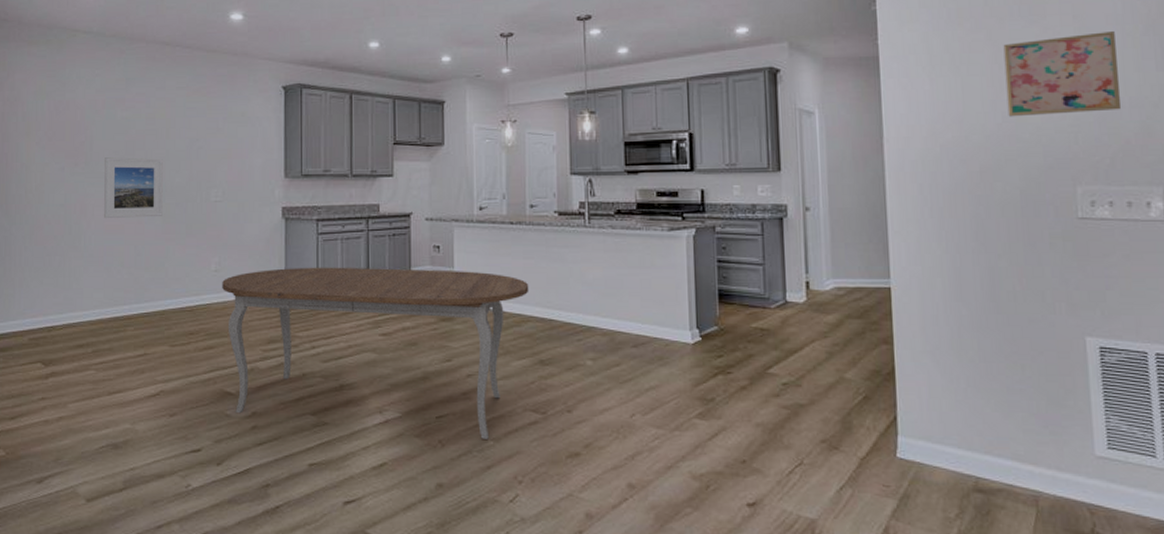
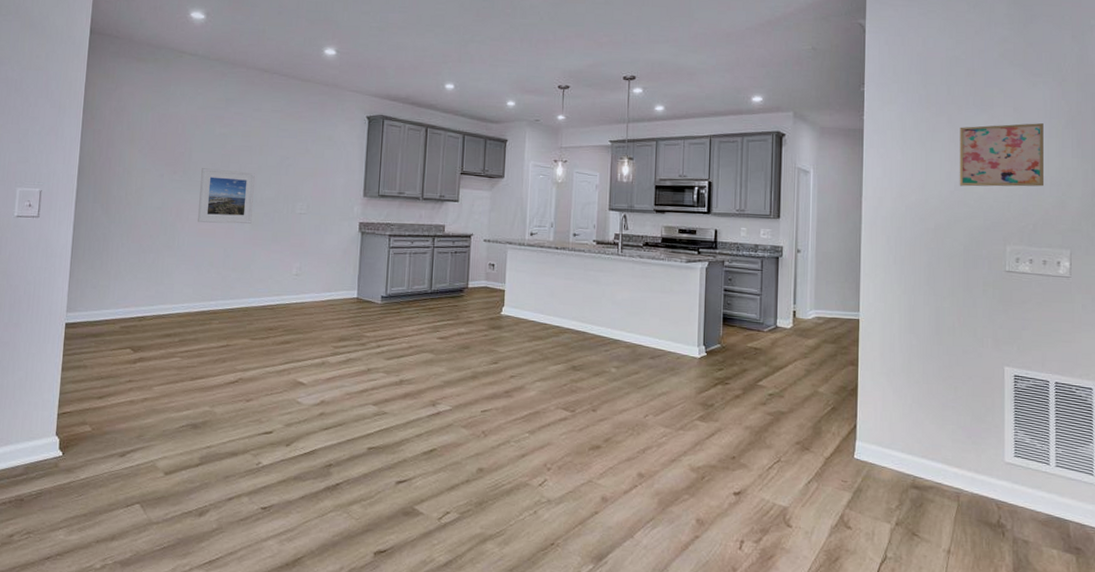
dining table: present [222,267,529,439] -> none [301,276,568,432]

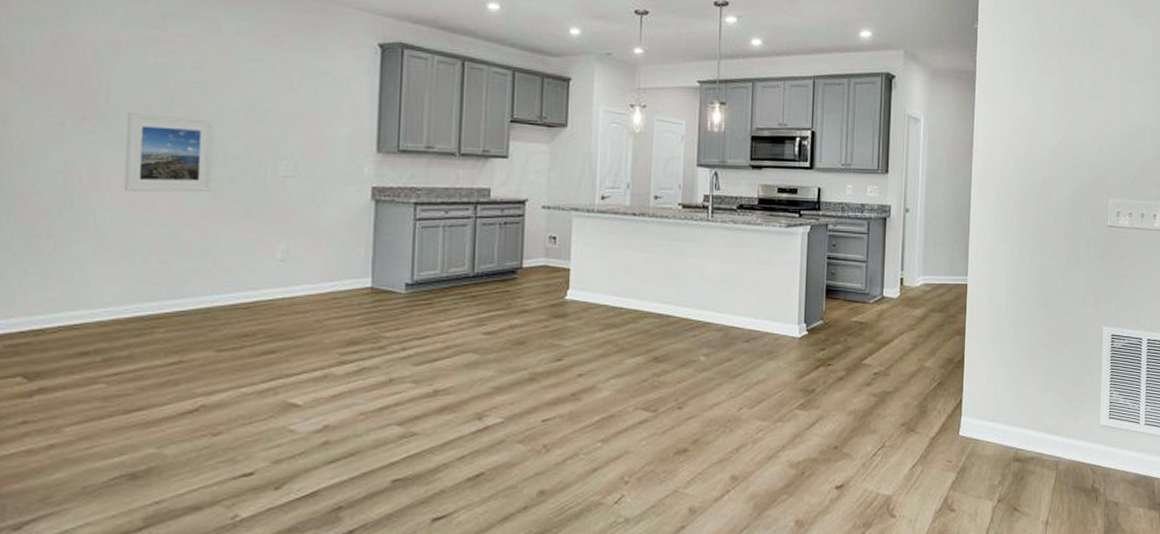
wall art: present [959,123,1044,187] -> none [1067,67,1147,136]

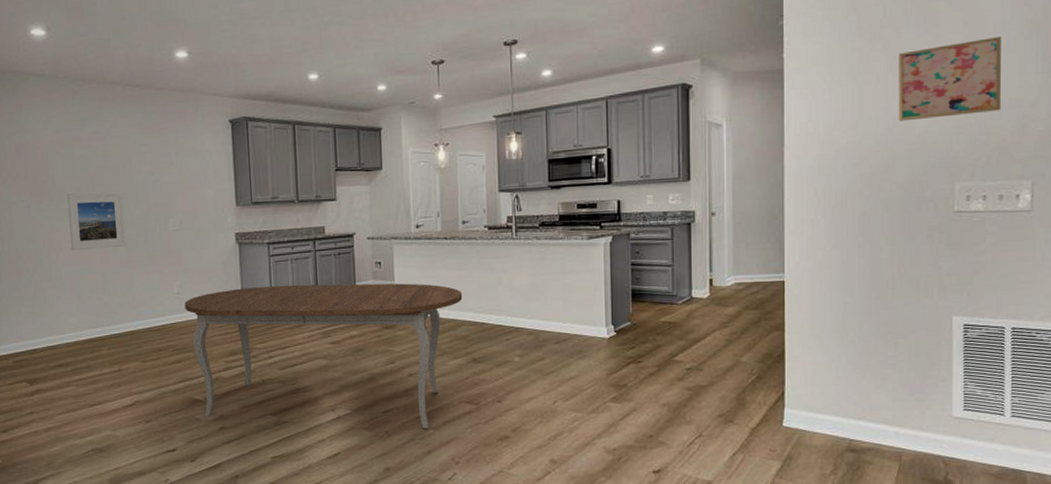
dining table: none [290,257,648,441] -> present [185,283,463,428]
wall art: none [1067,67,1147,136] -> present [898,37,1001,121]

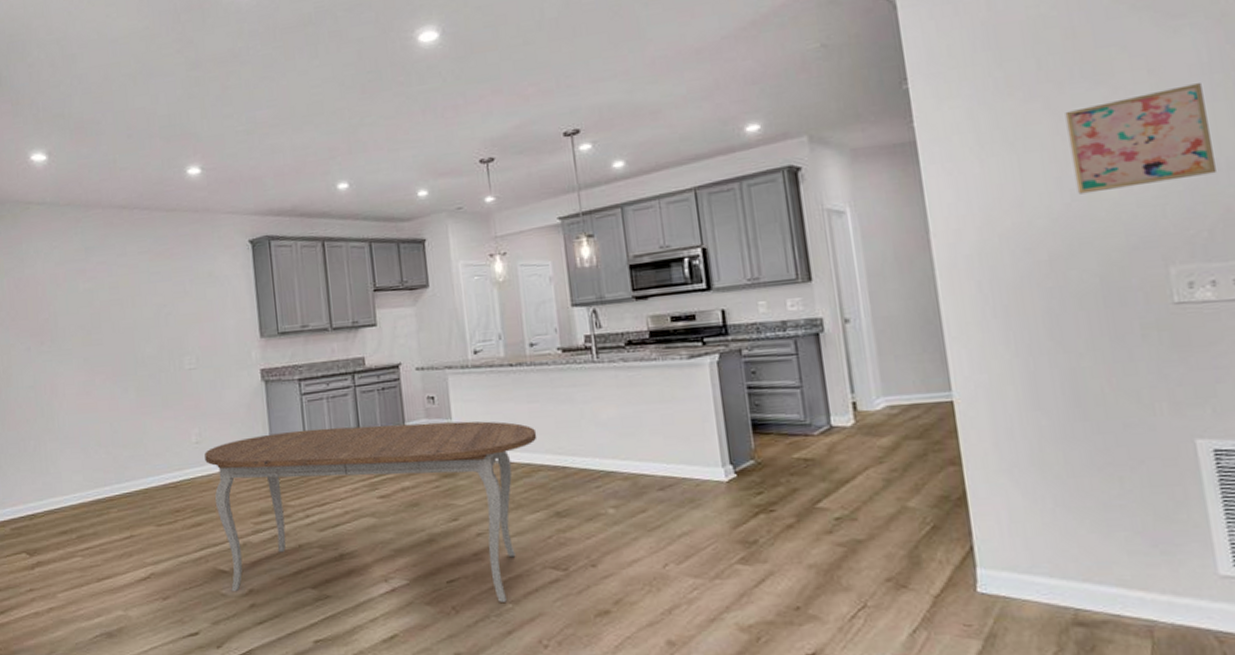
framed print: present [67,193,126,250] -> none [71,329,136,397]

